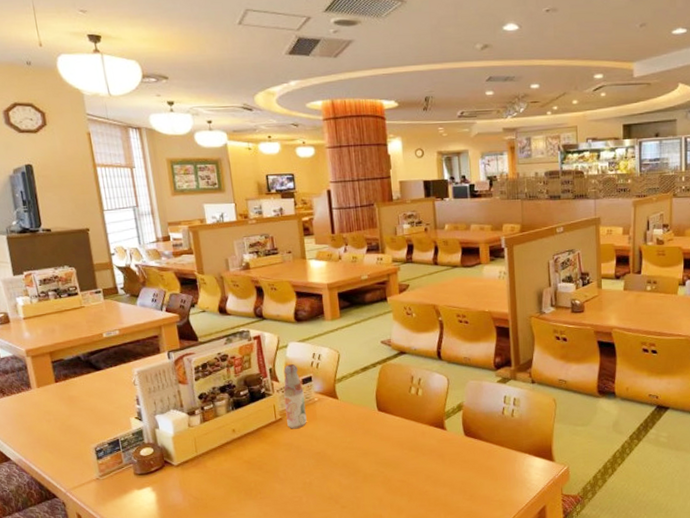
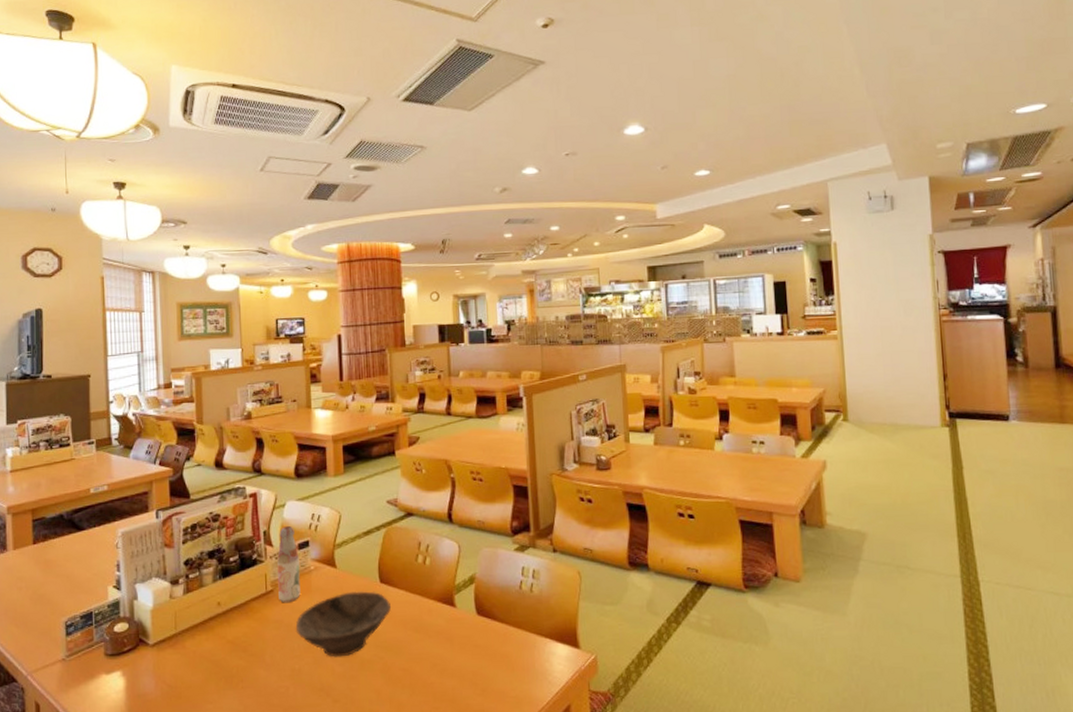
bowl: none [304,418,389,473] -> present [295,591,391,657]

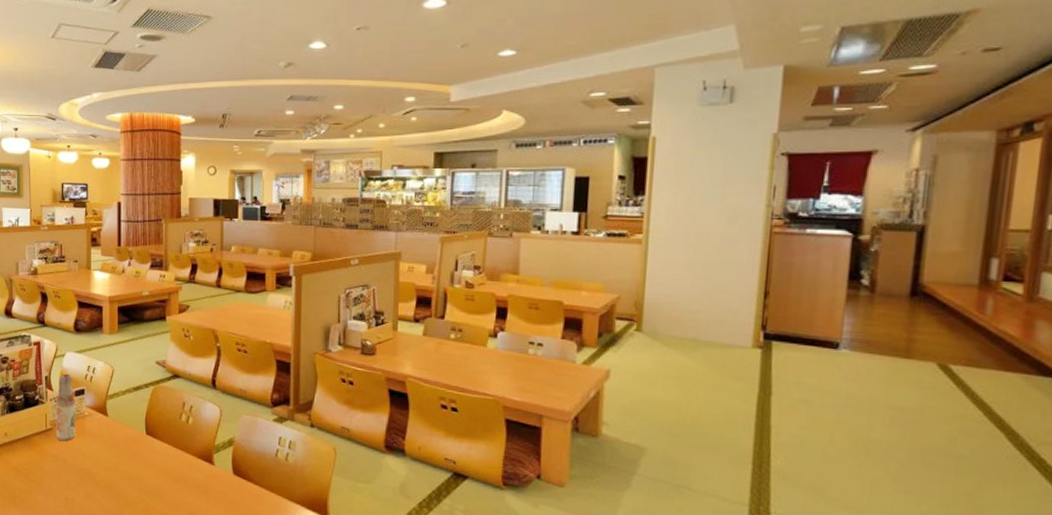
bowl: present [295,591,391,657] -> none [70,439,155,494]

